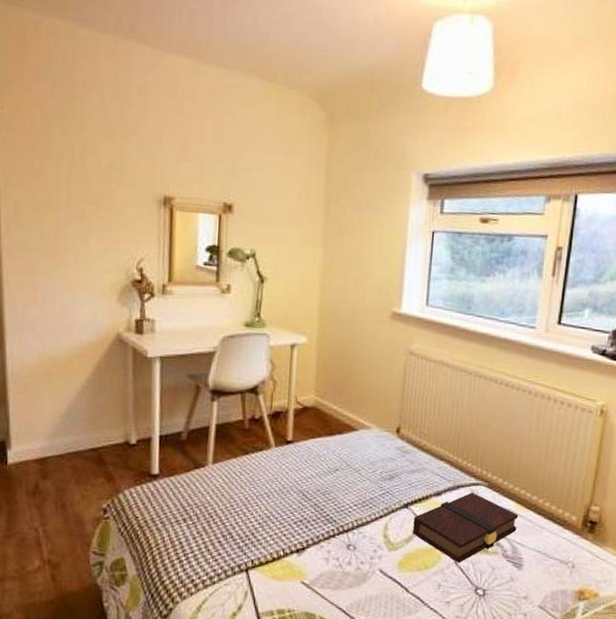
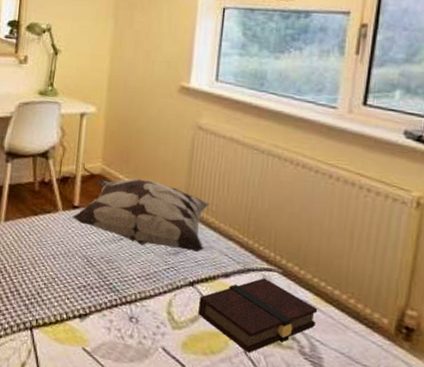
decorative pillow: none [285,408,423,474] -> present [72,178,211,252]

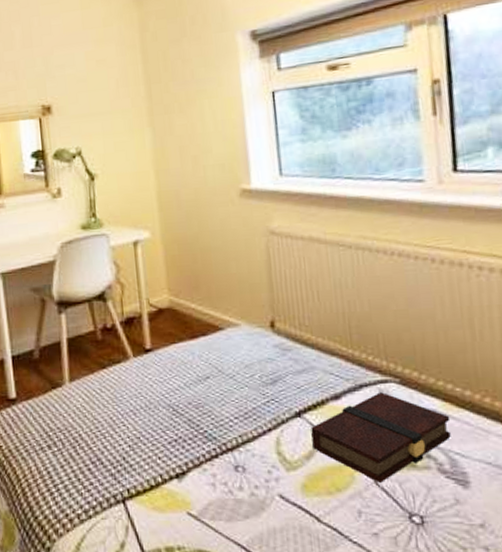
decorative pillow: present [72,178,211,252] -> none [146,303,303,381]

